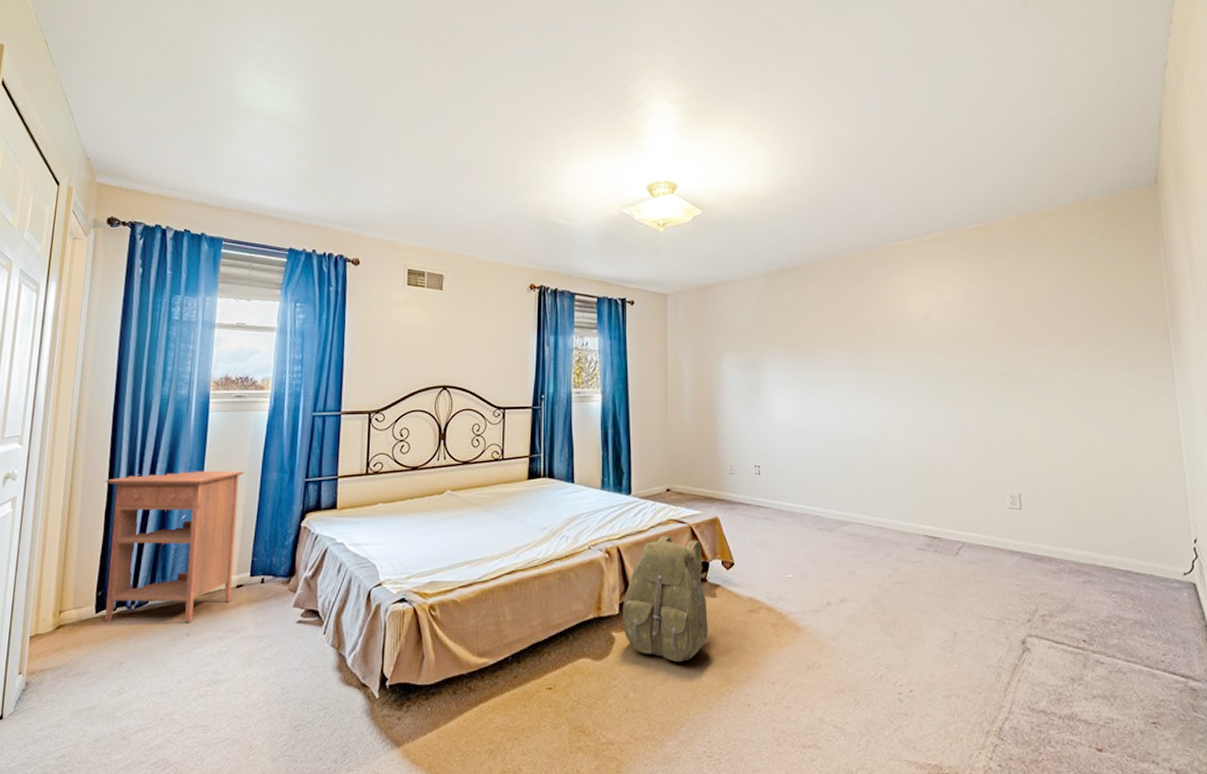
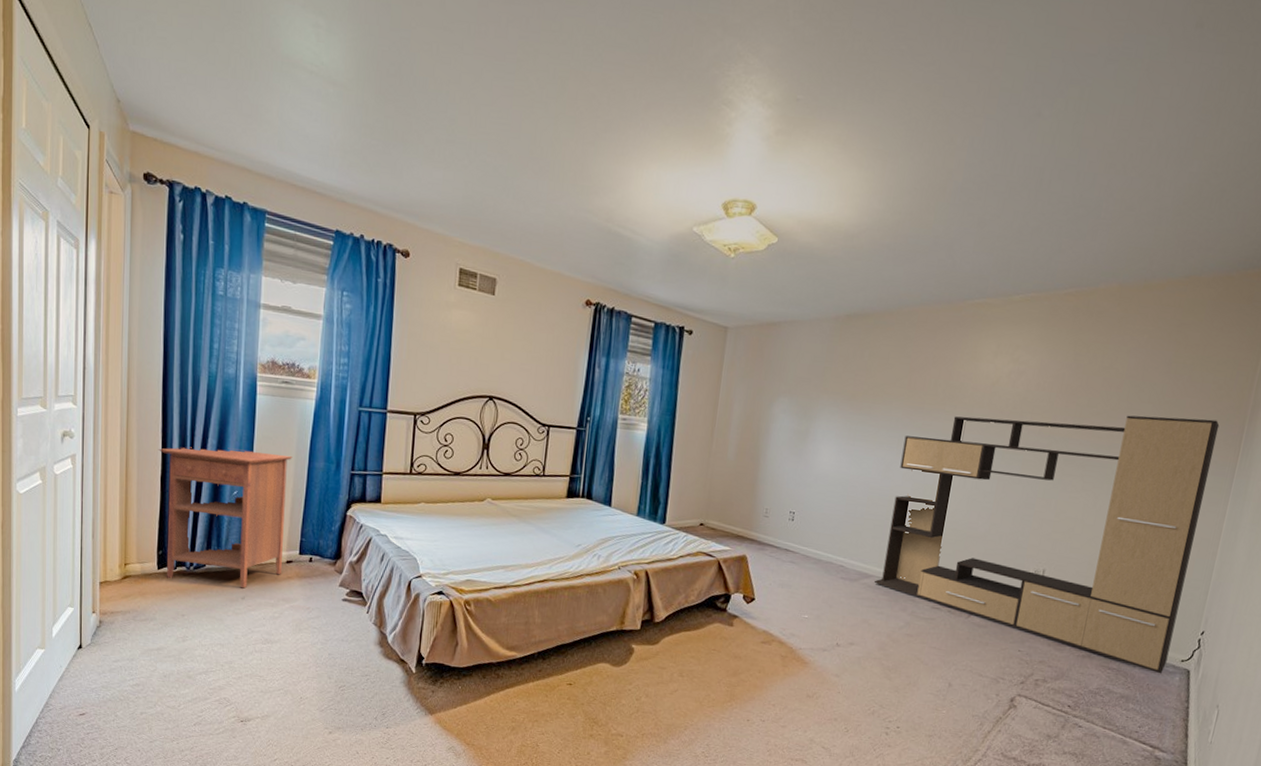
backpack: present [623,536,708,661] -> none [643,565,727,678]
media console: none [853,326,1170,592] -> present [874,415,1220,674]

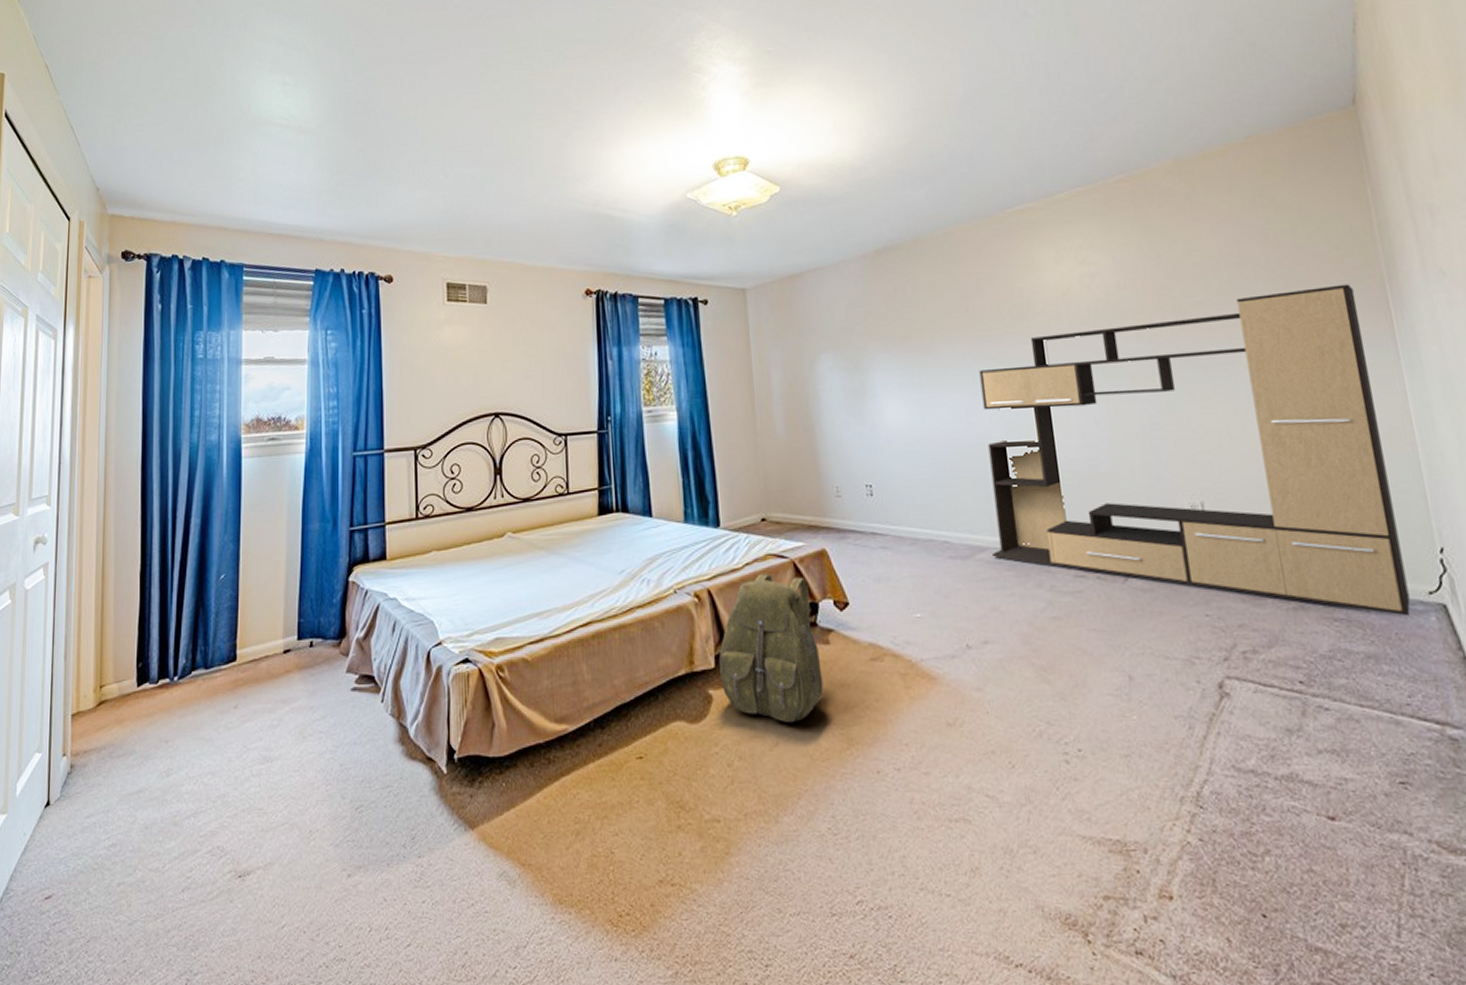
nightstand: present [158,447,293,589] -> none [137,523,284,697]
backpack: none [643,565,727,678] -> present [719,574,824,722]

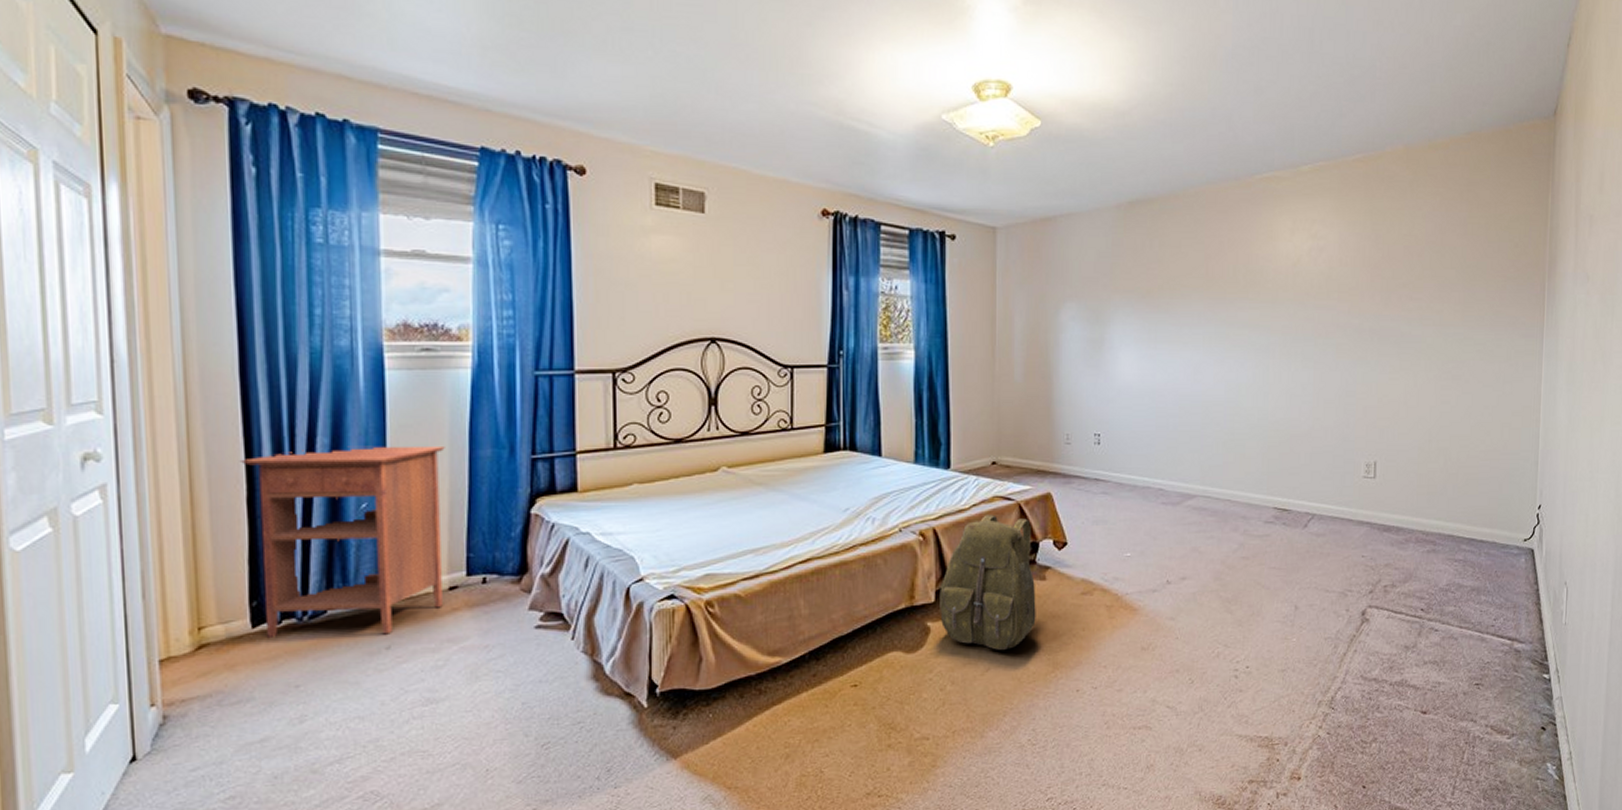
nightstand: none [137,523,284,697] -> present [239,447,445,639]
media console: present [979,284,1411,617] -> none [1199,279,1522,558]

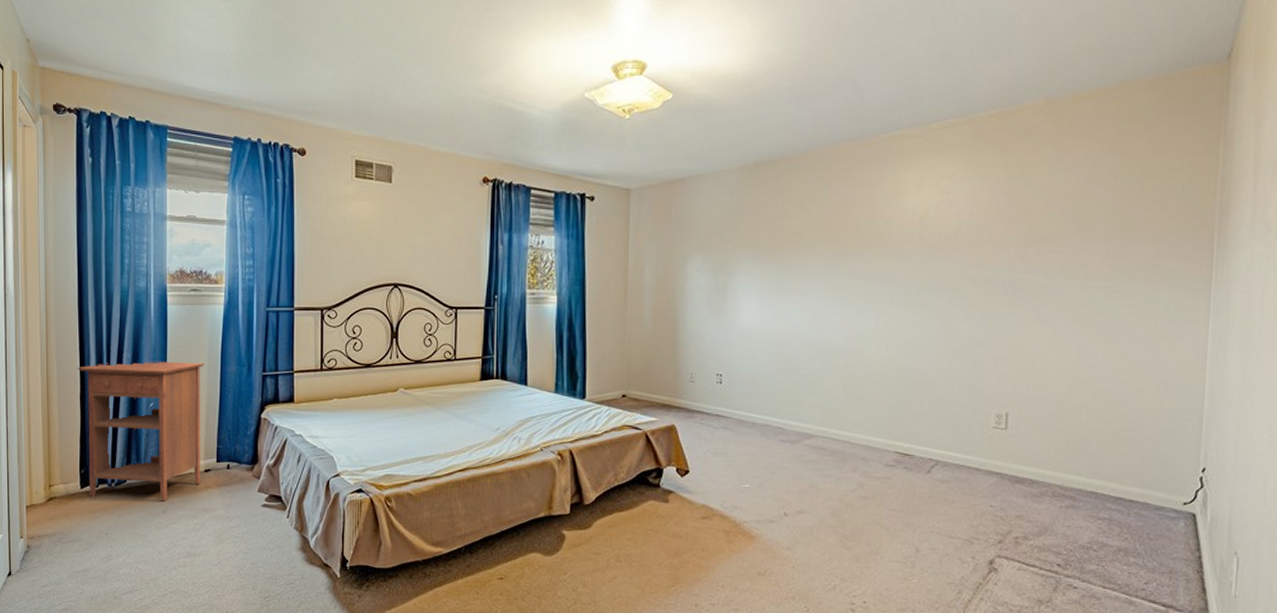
backpack: present [940,514,1036,650] -> none [574,441,660,562]

